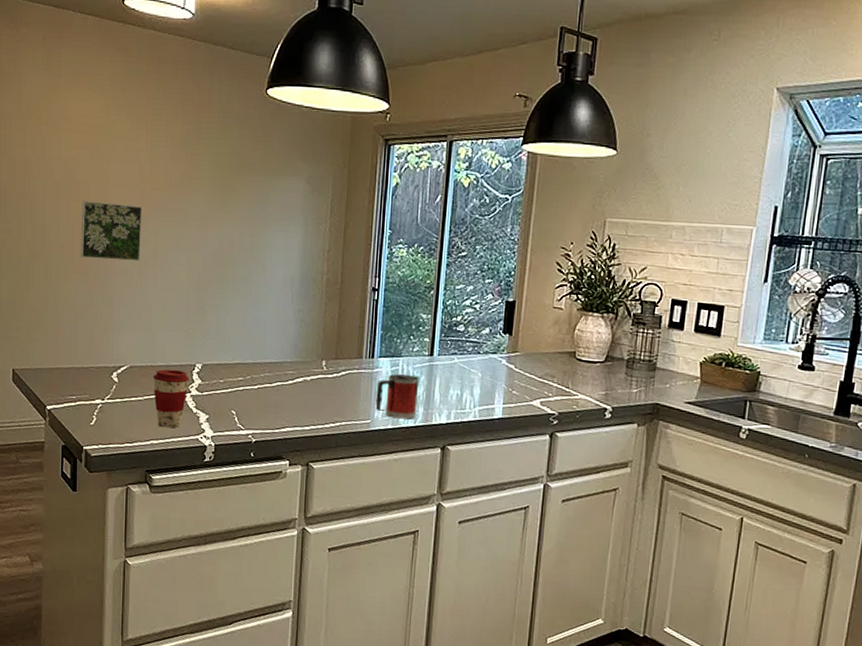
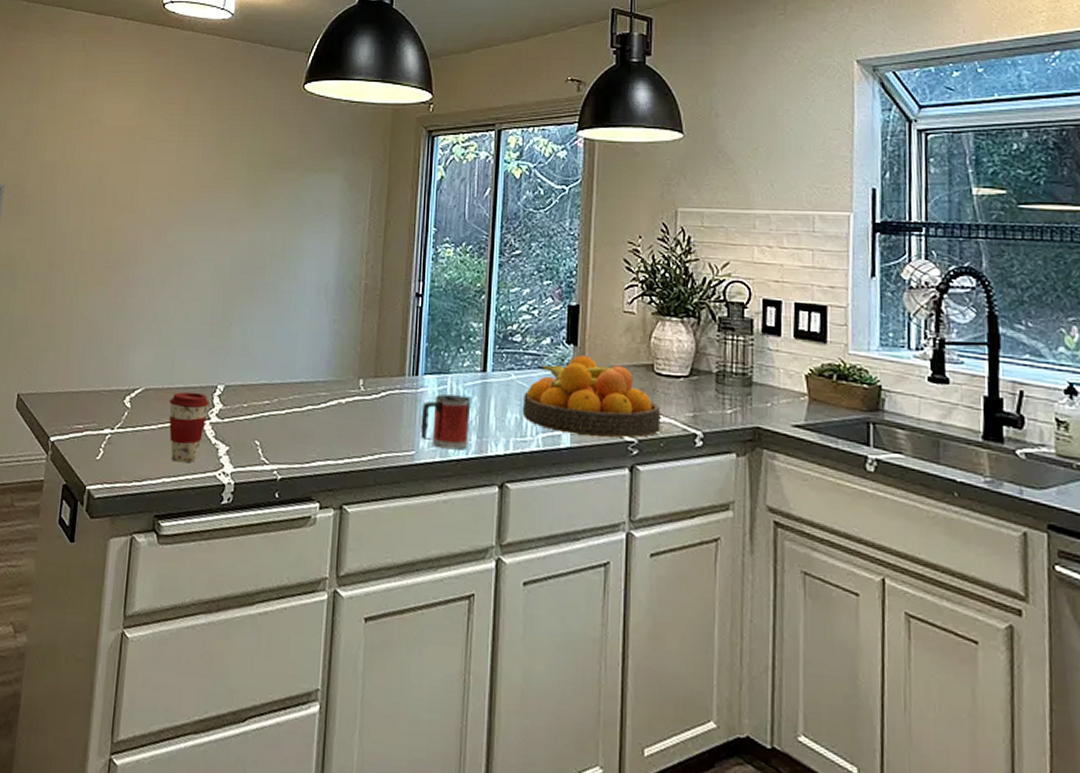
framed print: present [80,201,143,262] -> none [101,206,170,270]
fruit bowl: none [463,343,579,411] -> present [523,355,661,439]

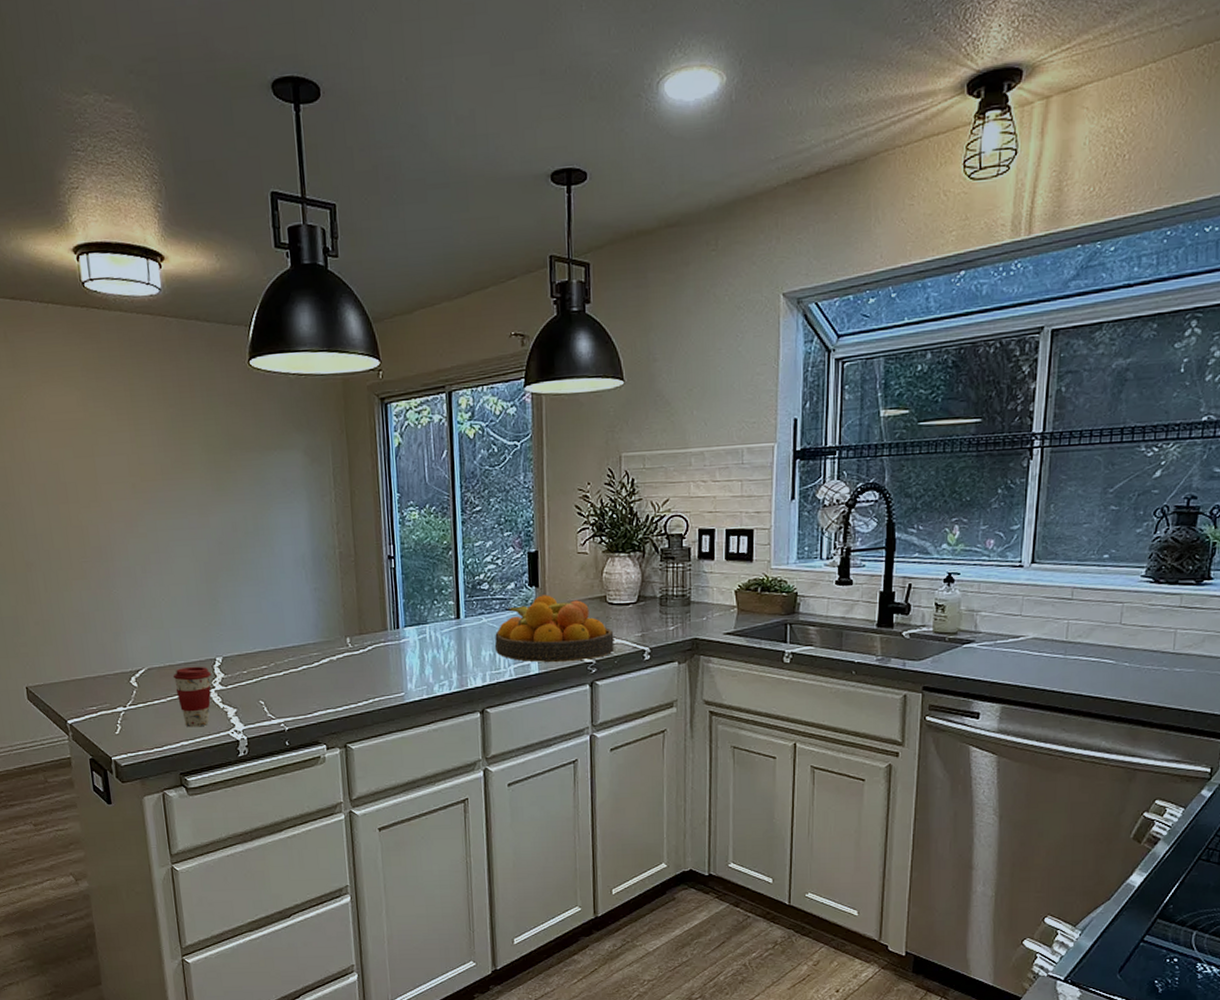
mug: present [420,394,471,450] -> none [405,641,451,688]

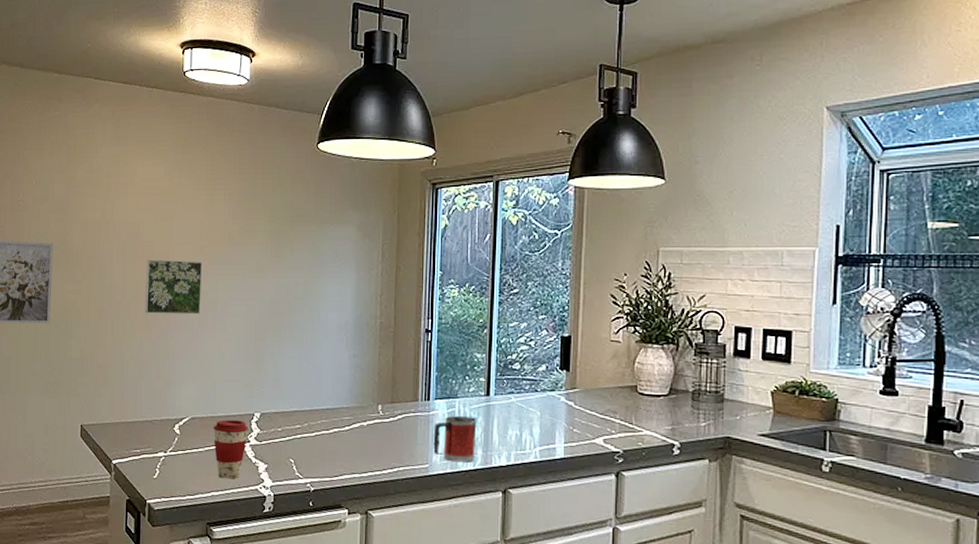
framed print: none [72,500,142,562] -> present [144,259,203,315]
mug: none [405,641,451,688] -> present [433,416,477,463]
fruit bowl: present [495,595,615,663] -> none [523,379,643,450]

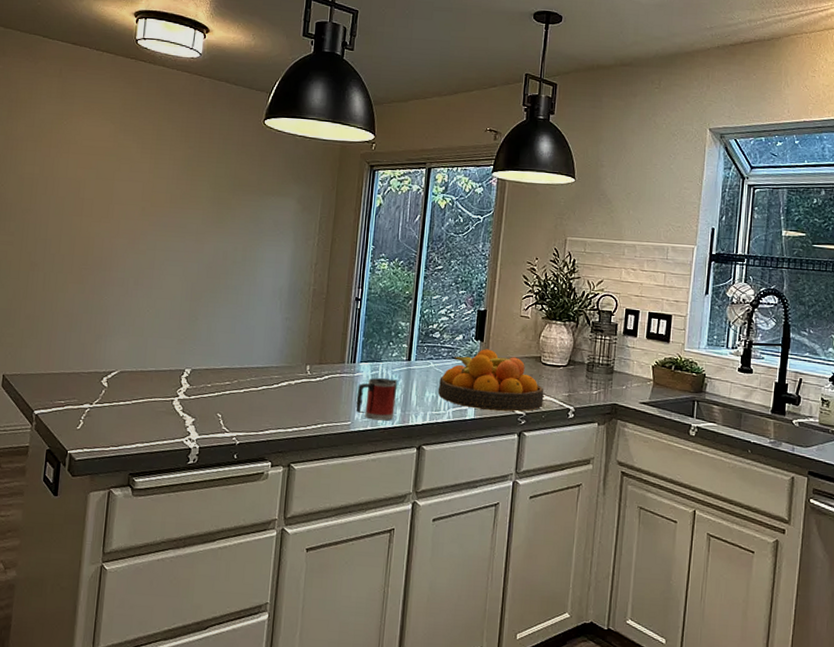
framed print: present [144,259,203,315] -> none [79,216,143,272]
coffee cup: present [213,419,248,479] -> none [142,374,178,432]
fruit bowl: none [523,379,643,450] -> present [438,349,544,412]

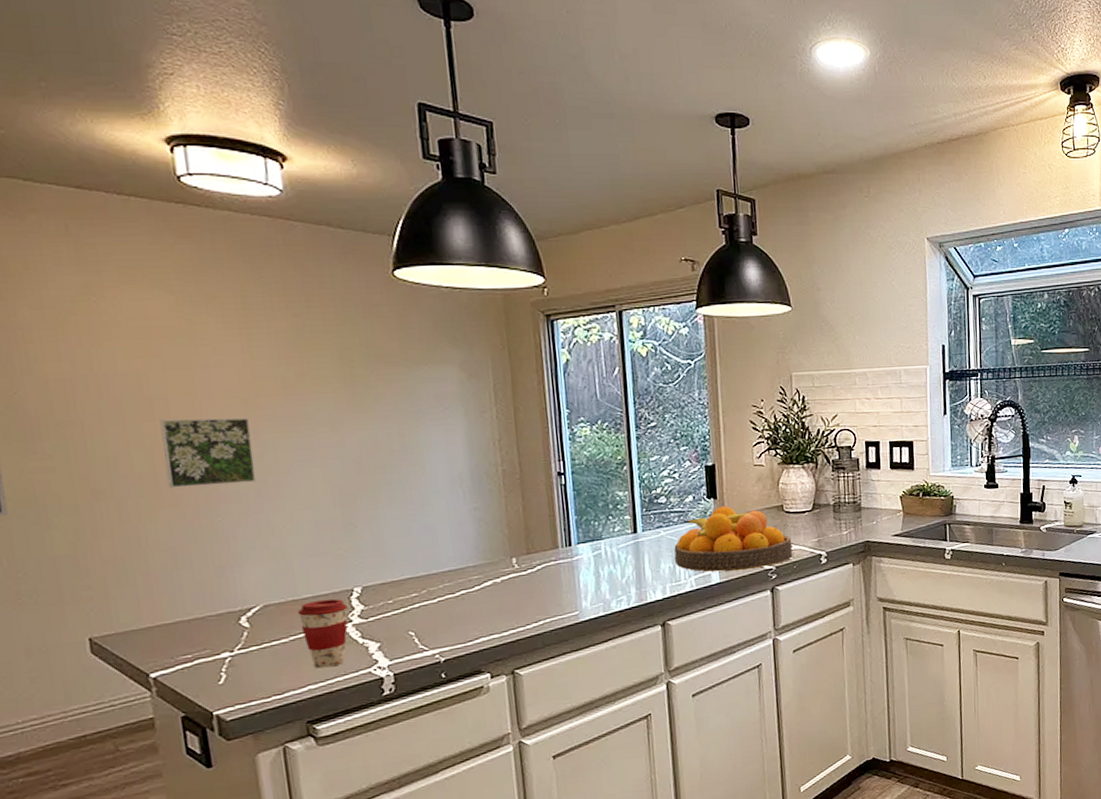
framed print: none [79,216,143,272] -> present [159,417,257,488]
coffee cup: none [142,374,178,432] -> present [297,598,348,669]
mug: present [355,378,398,421] -> none [579,556,629,605]

